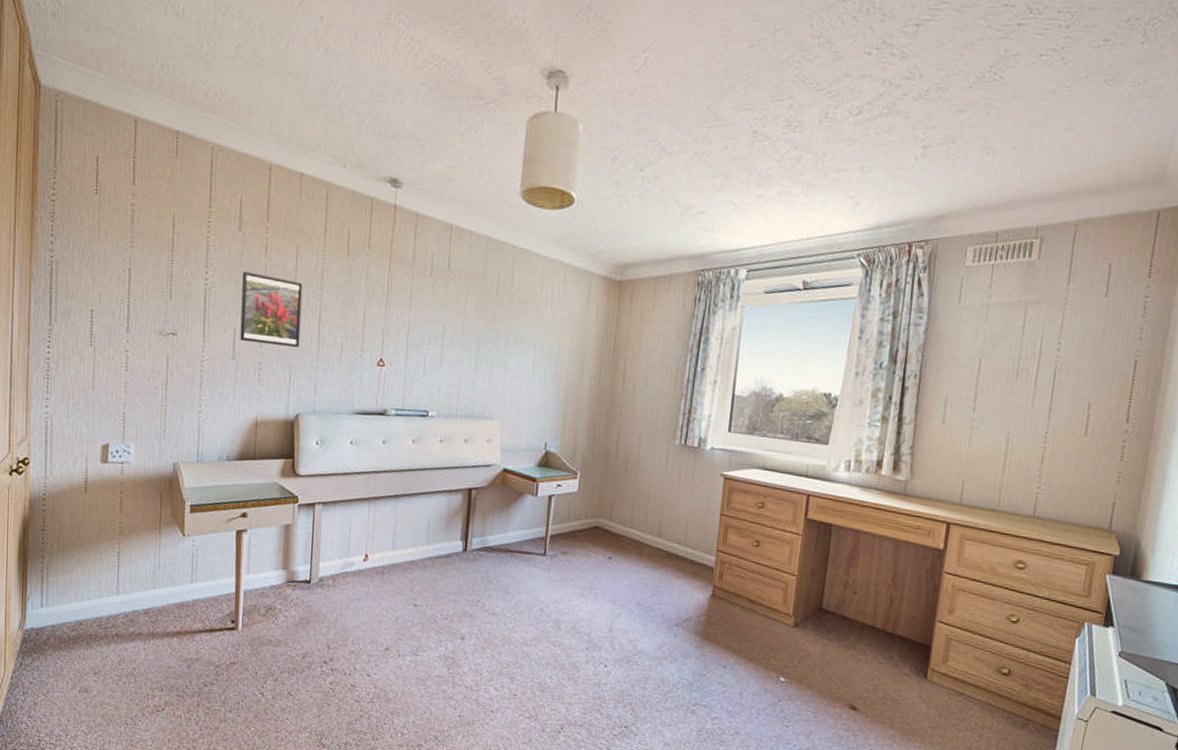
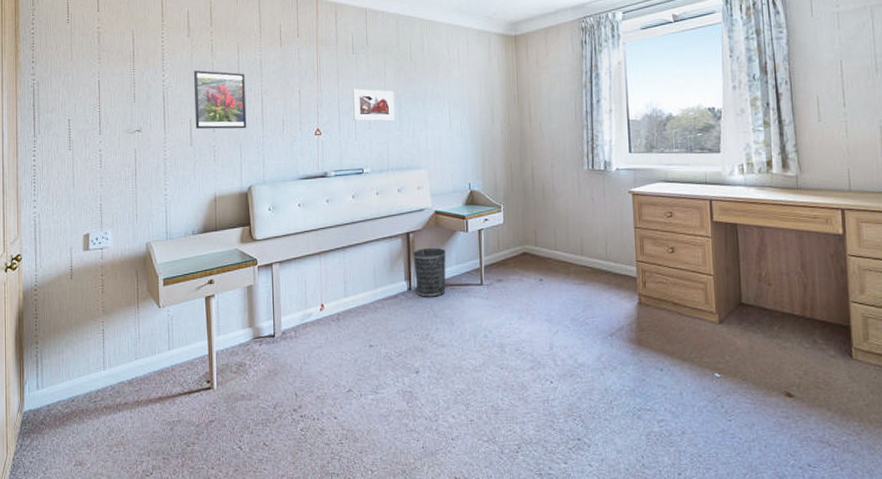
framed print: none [423,318,473,362] -> present [353,88,395,122]
wastebasket: none [472,508,510,562] -> present [413,248,446,297]

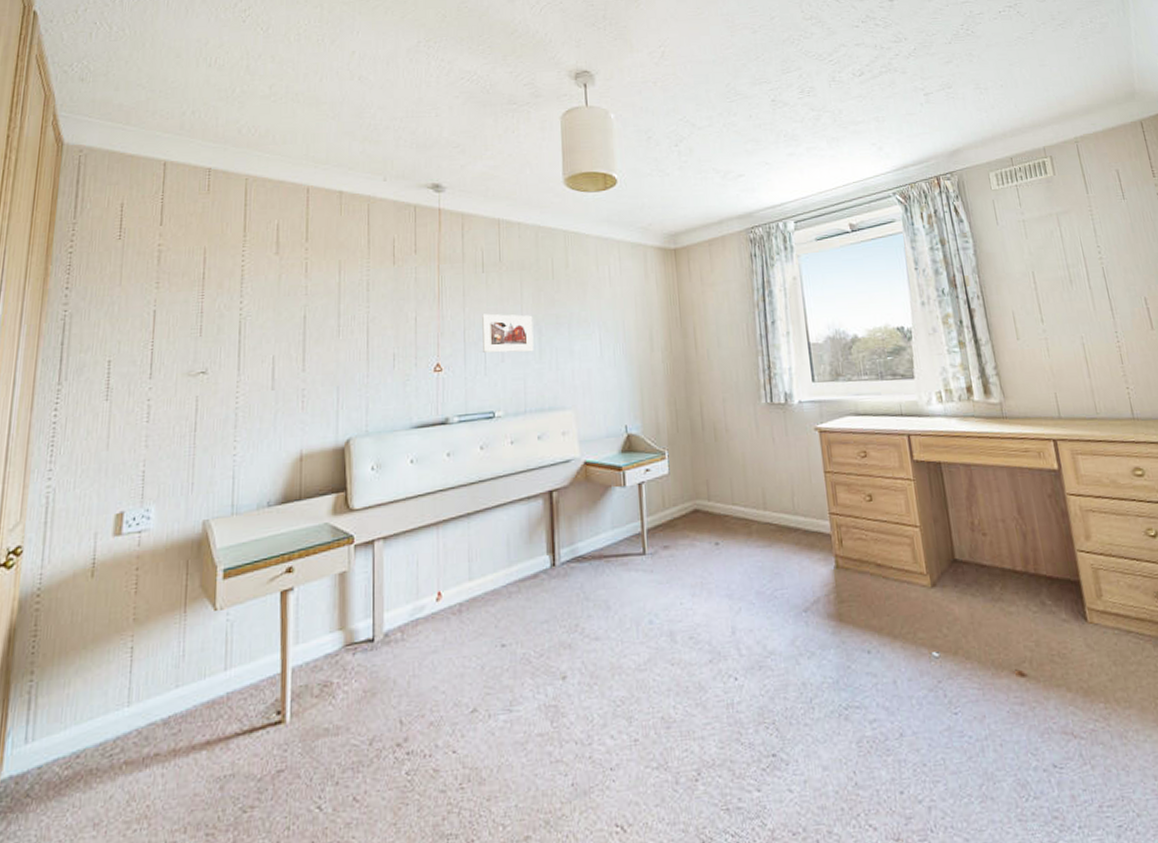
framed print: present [194,70,247,129] -> none [279,295,348,369]
wastebasket: present [413,248,446,297] -> none [557,509,600,575]

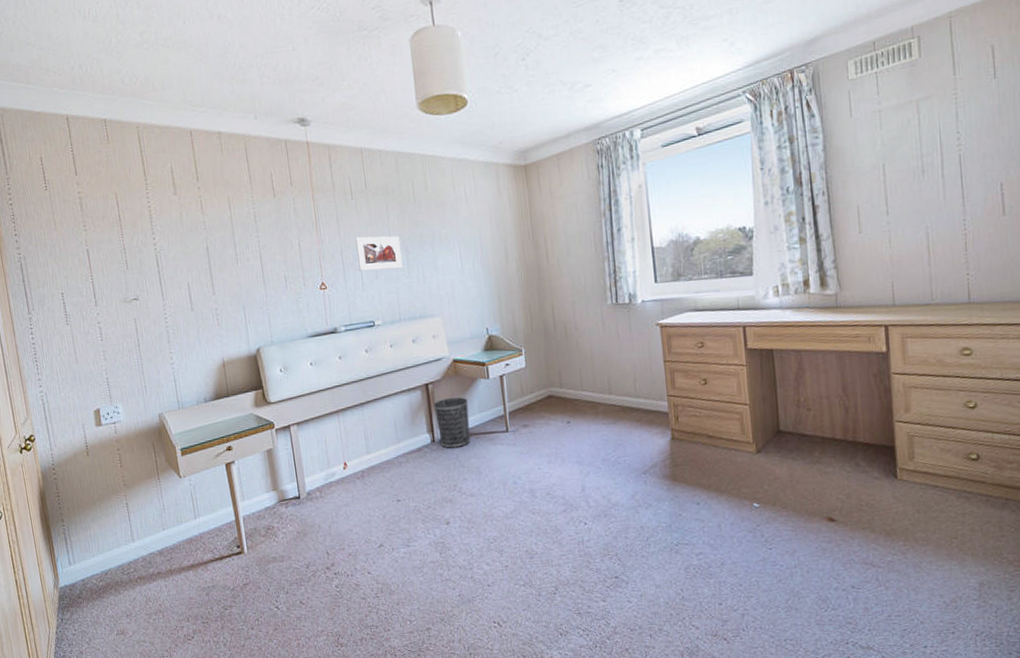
wastebasket: none [557,509,600,575] -> present [433,397,471,449]

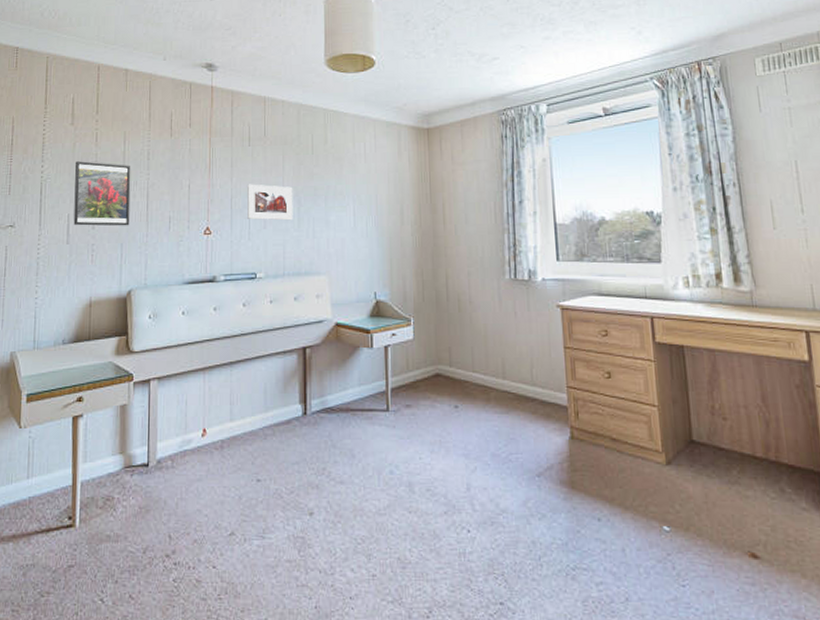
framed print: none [186,229,248,293] -> present [73,161,131,226]
wastebasket: present [433,397,471,449] -> none [310,366,347,424]

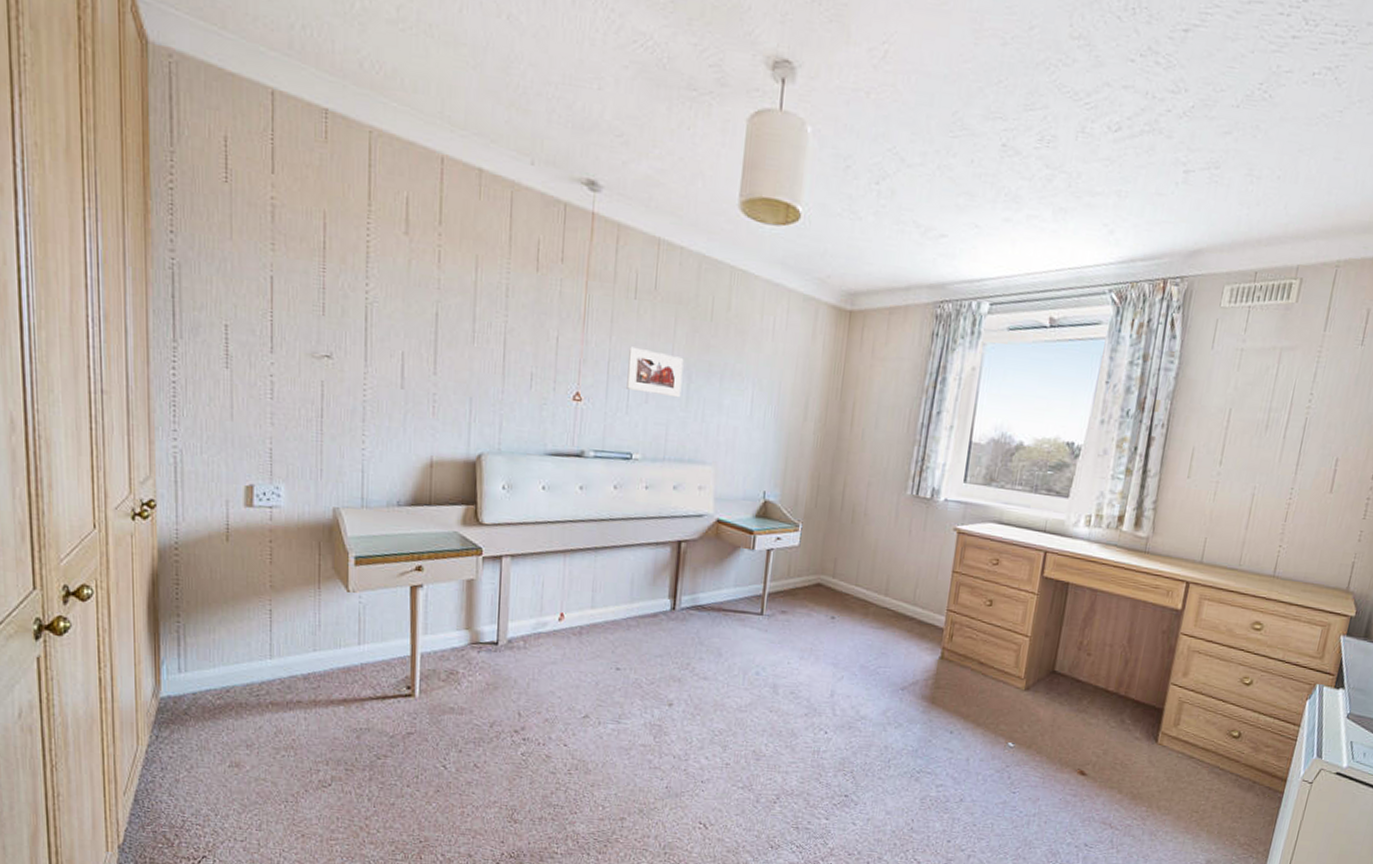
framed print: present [73,161,131,226] -> none [409,285,484,377]

